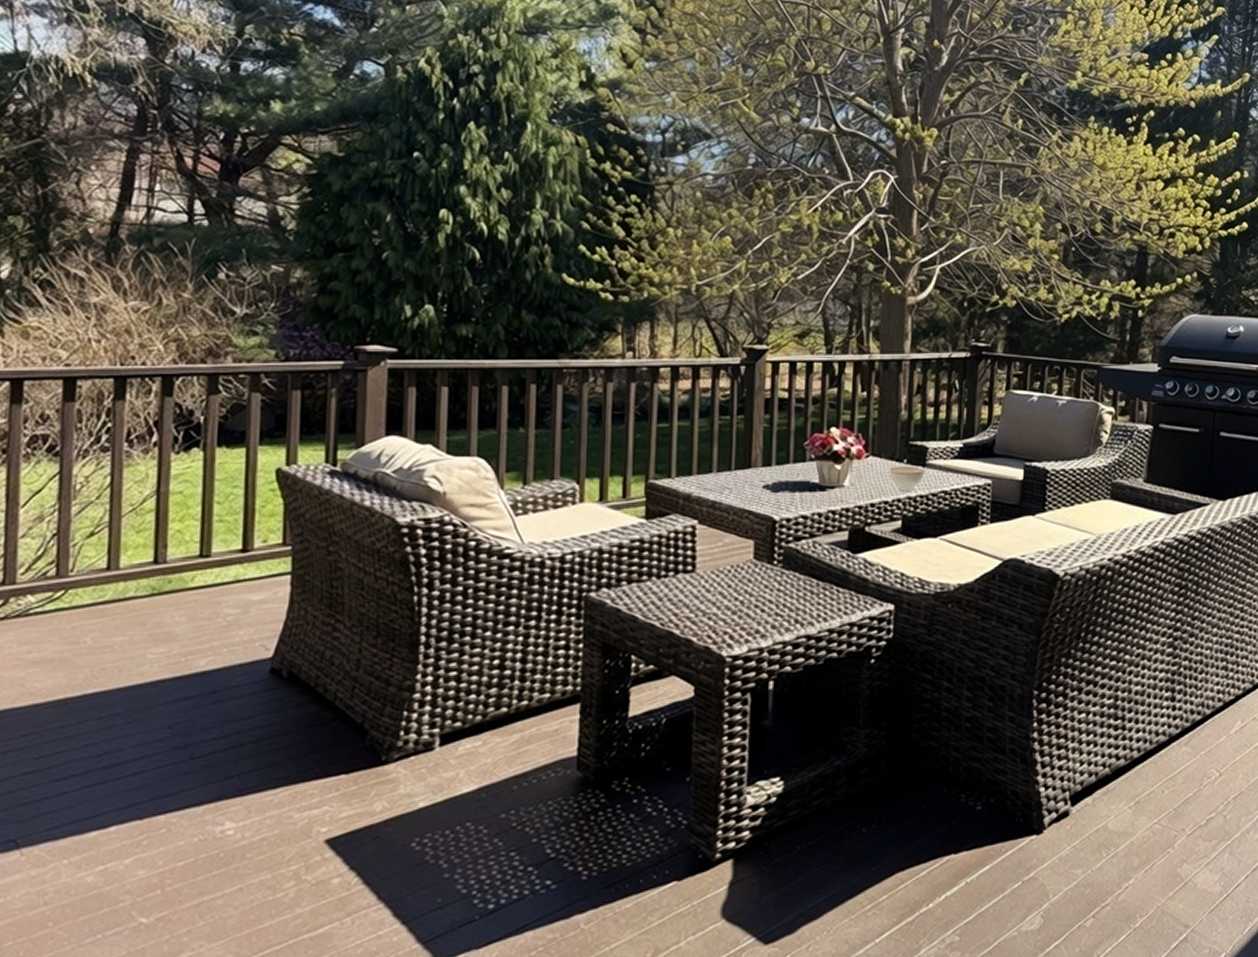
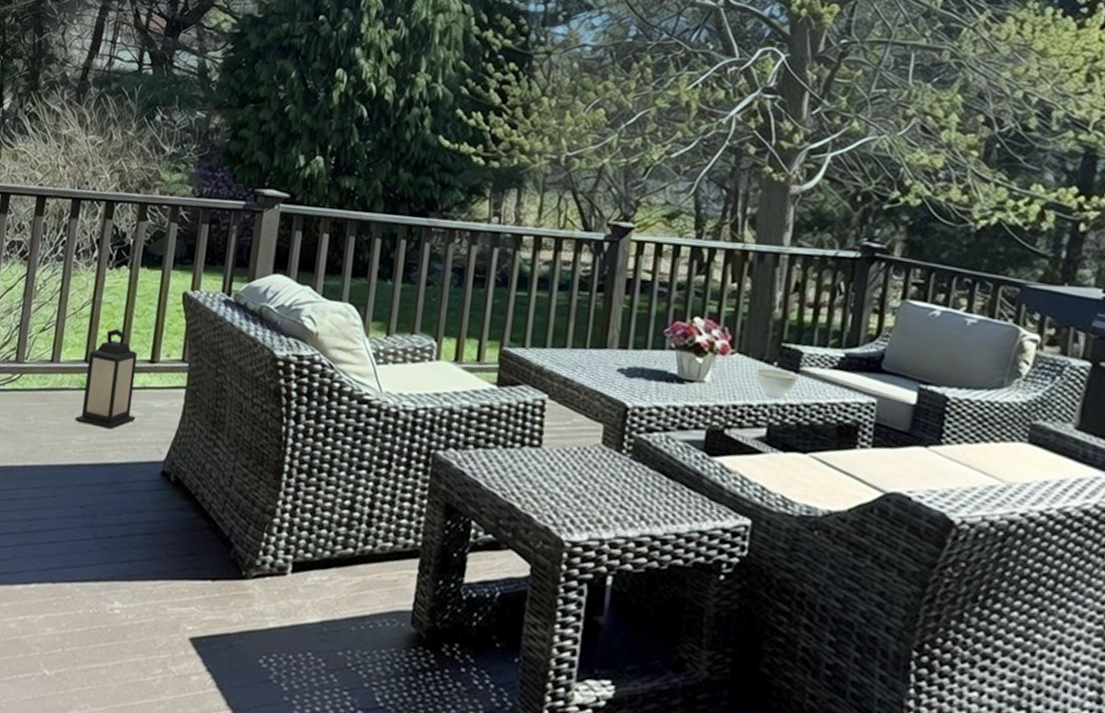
lantern: none [148,519,230,635] -> present [75,328,138,430]

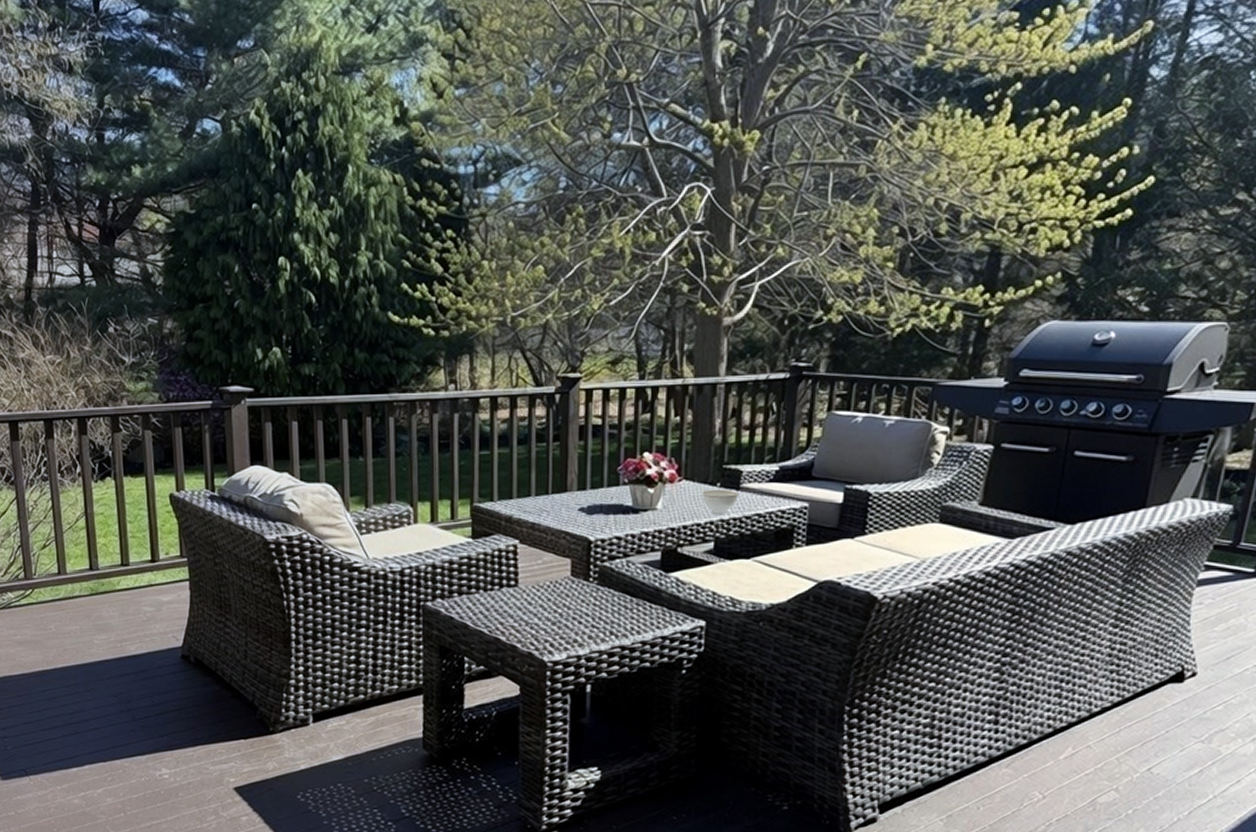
lantern: present [75,328,138,430] -> none [92,535,148,626]

